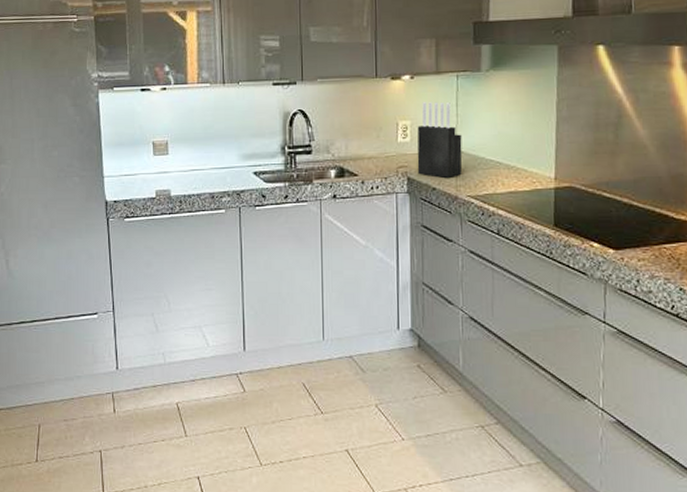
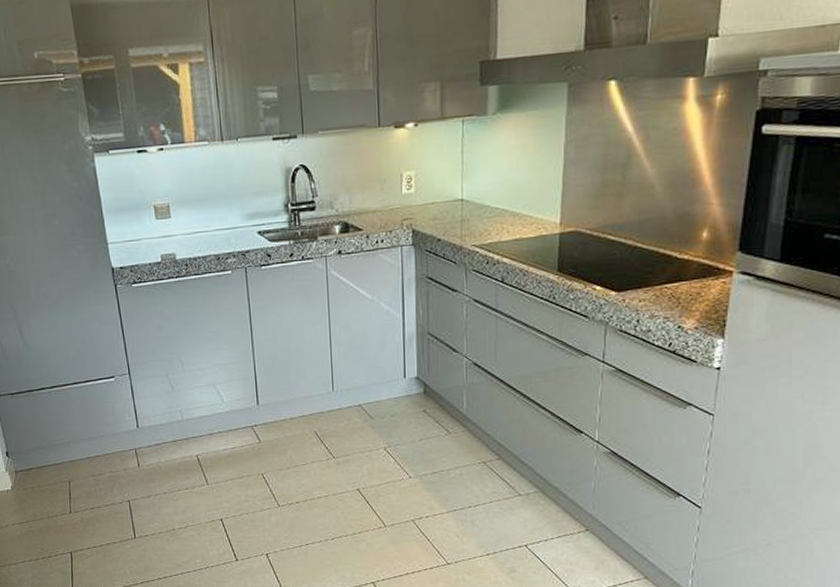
knife block: present [417,102,463,178] -> none [421,149,468,228]

